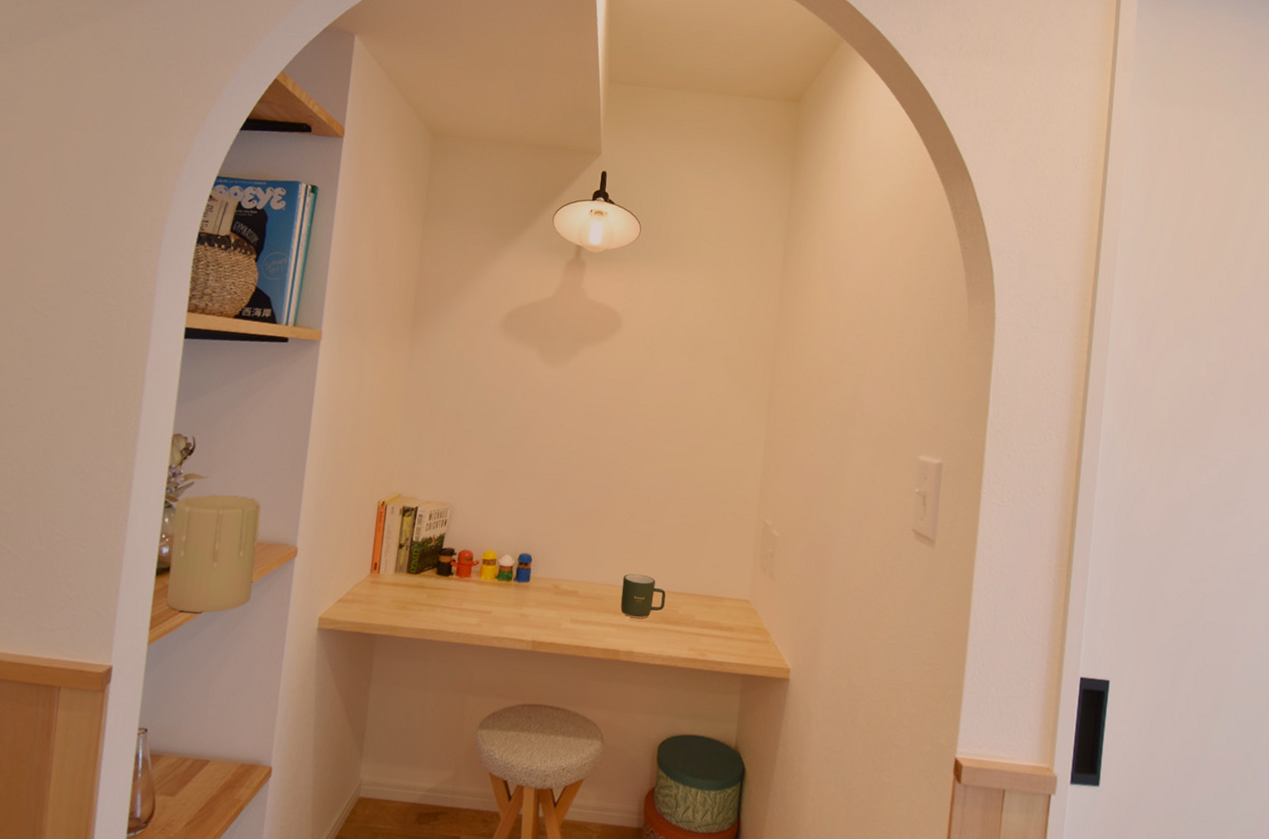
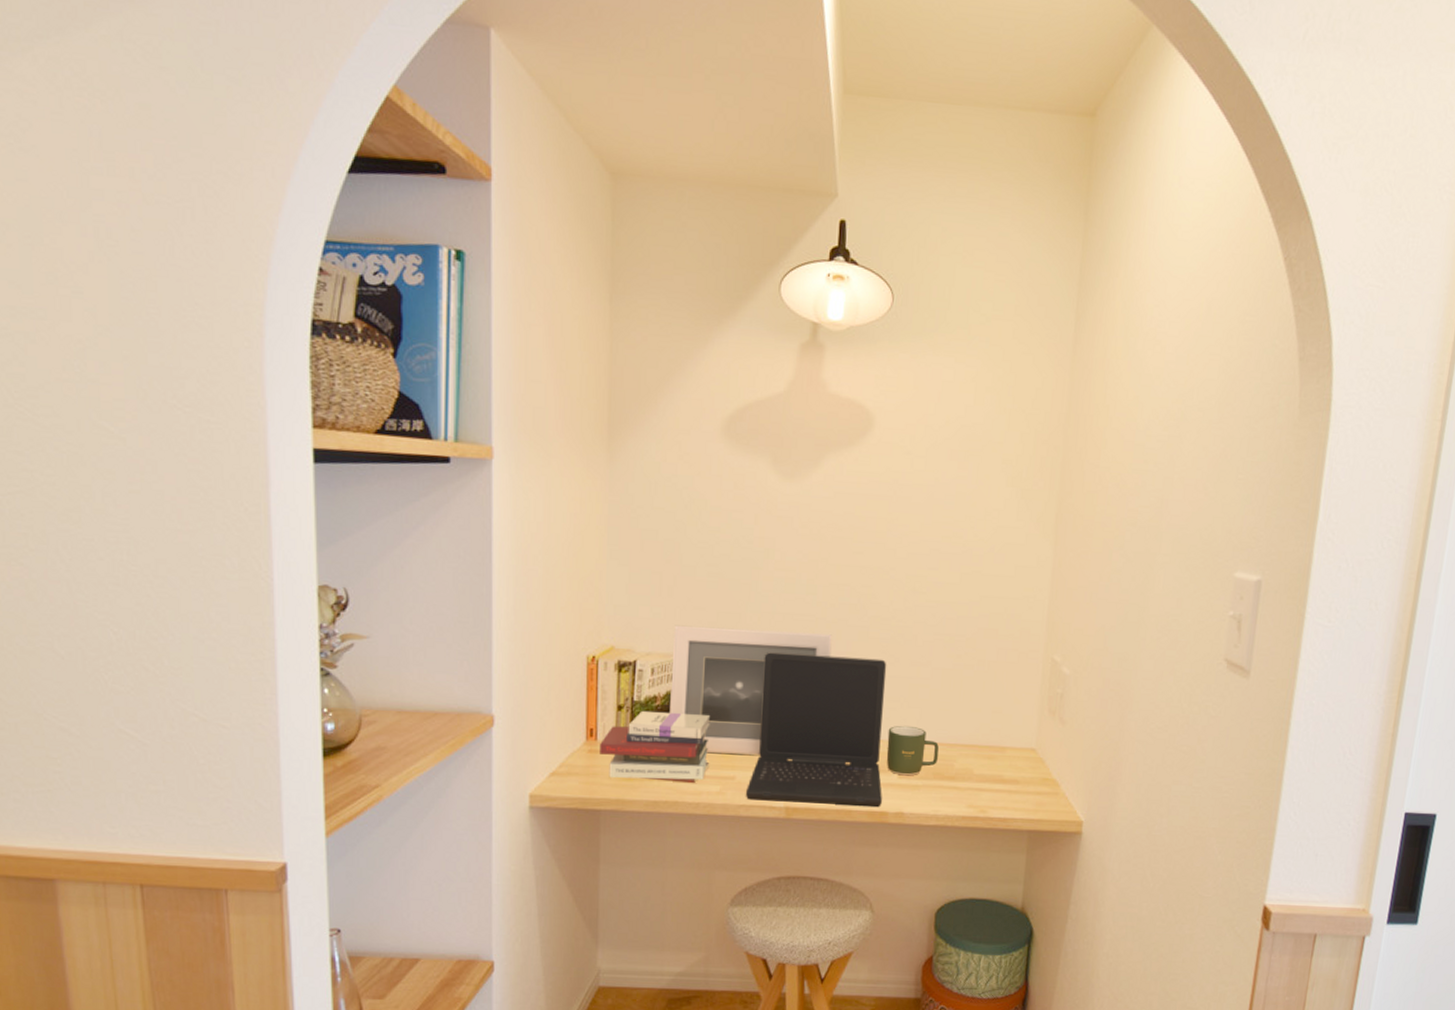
candle: present [166,494,261,613] -> none [334,657,445,798]
books: none [381,549,475,616] -> present [600,710,711,784]
picture frame: none [441,479,580,593] -> present [670,625,832,755]
laptop: none [500,505,624,645] -> present [746,652,887,807]

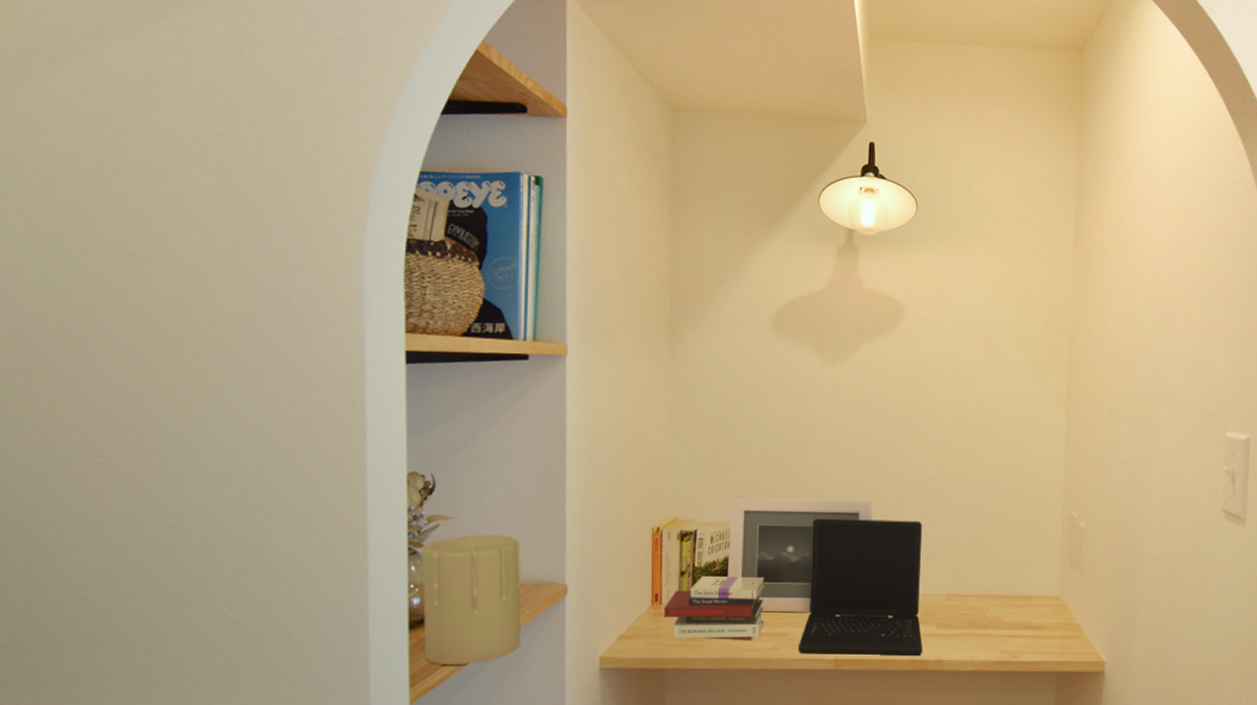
candle: none [334,657,445,798] -> present [420,535,522,666]
mug: present [886,725,939,776] -> none [925,580,972,626]

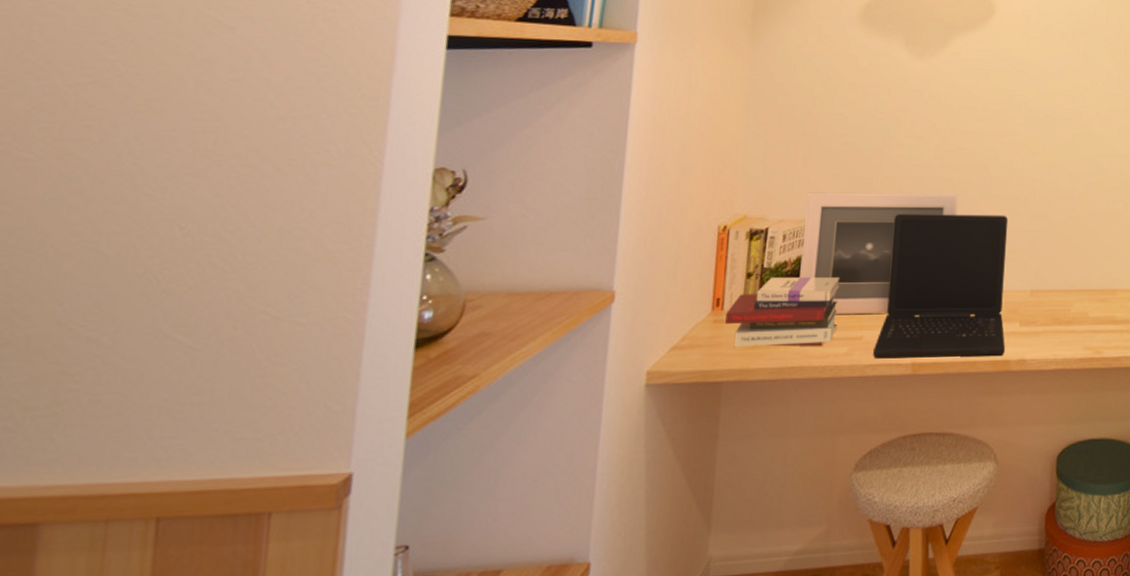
candle: present [420,535,522,666] -> none [431,237,564,390]

